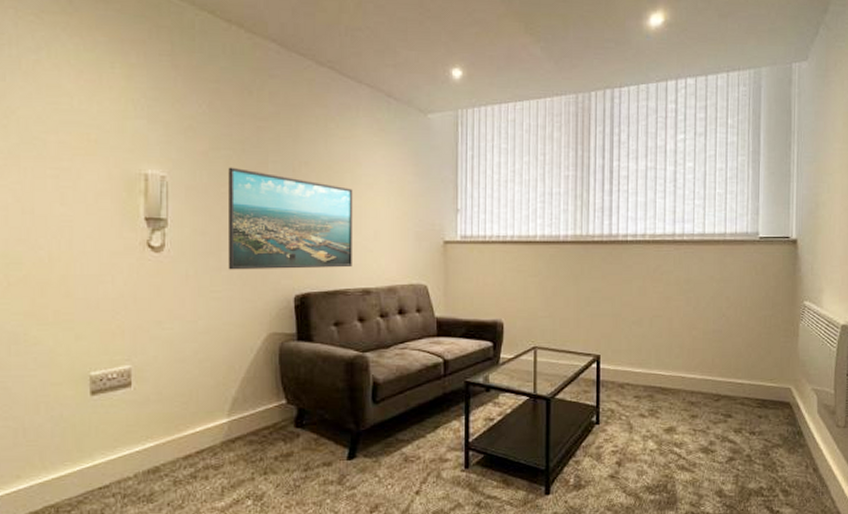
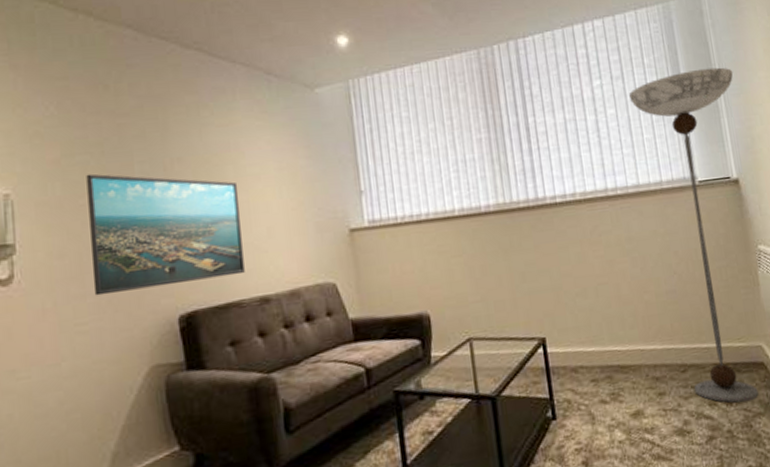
floor lamp: none [708,134,810,434] -> present [628,67,759,403]

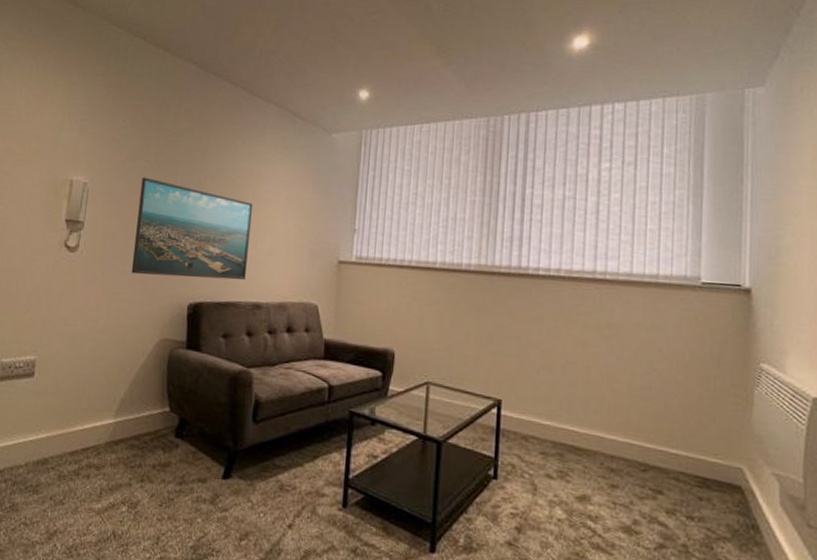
floor lamp: present [628,67,759,403] -> none [638,167,769,523]

